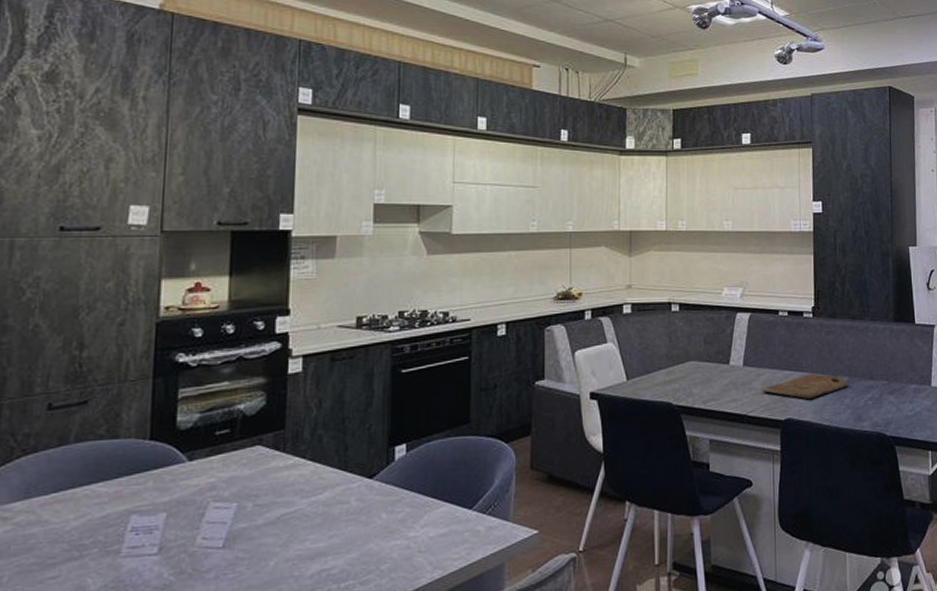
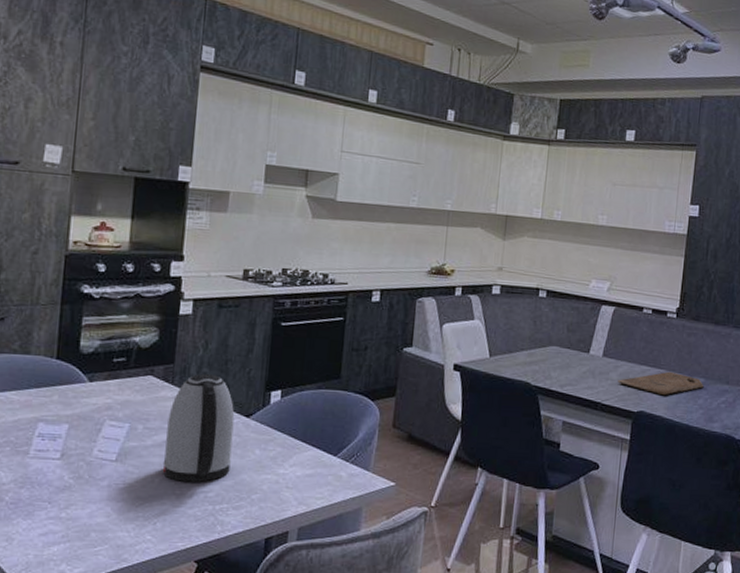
kettle: none [277,435,356,562] -> present [162,373,235,483]

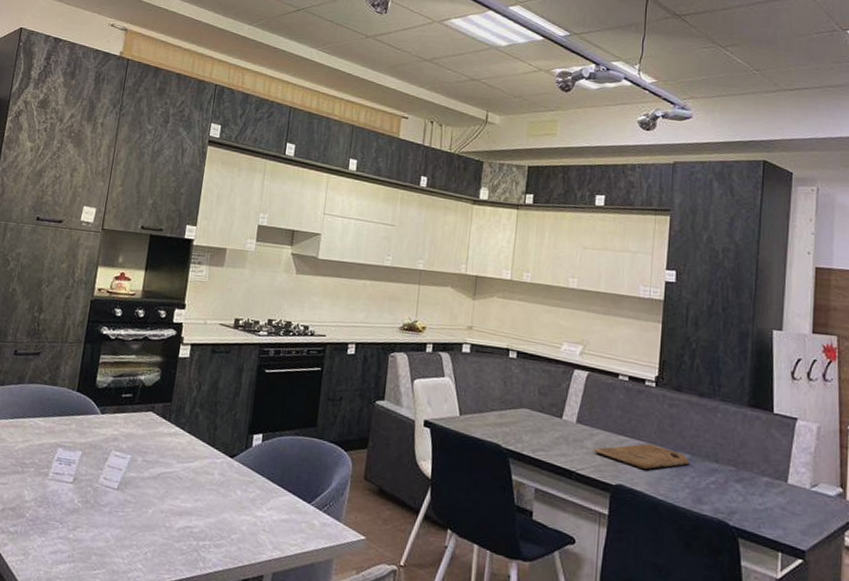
kettle: present [162,373,235,483] -> none [156,413,221,518]

